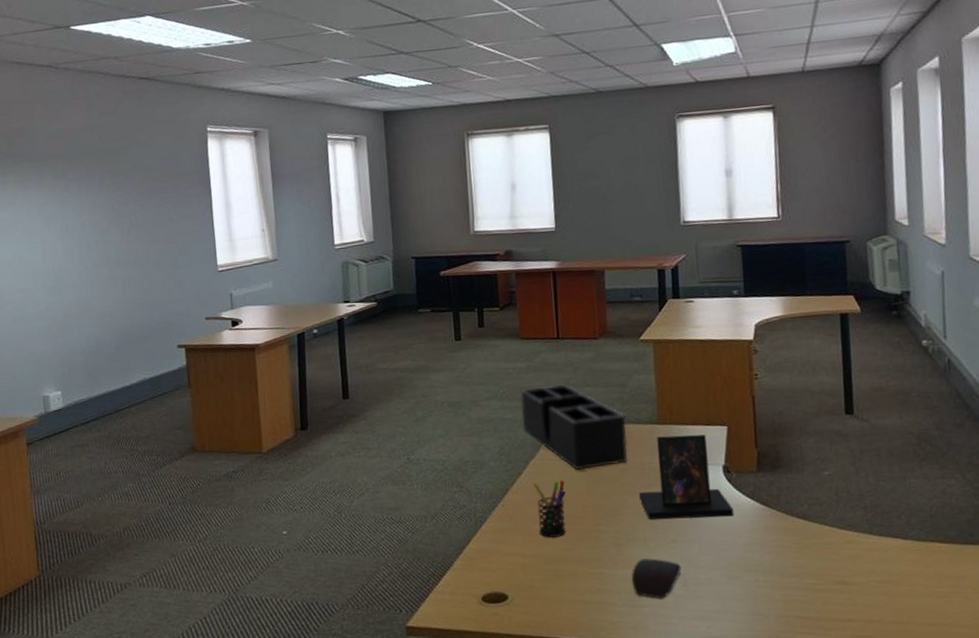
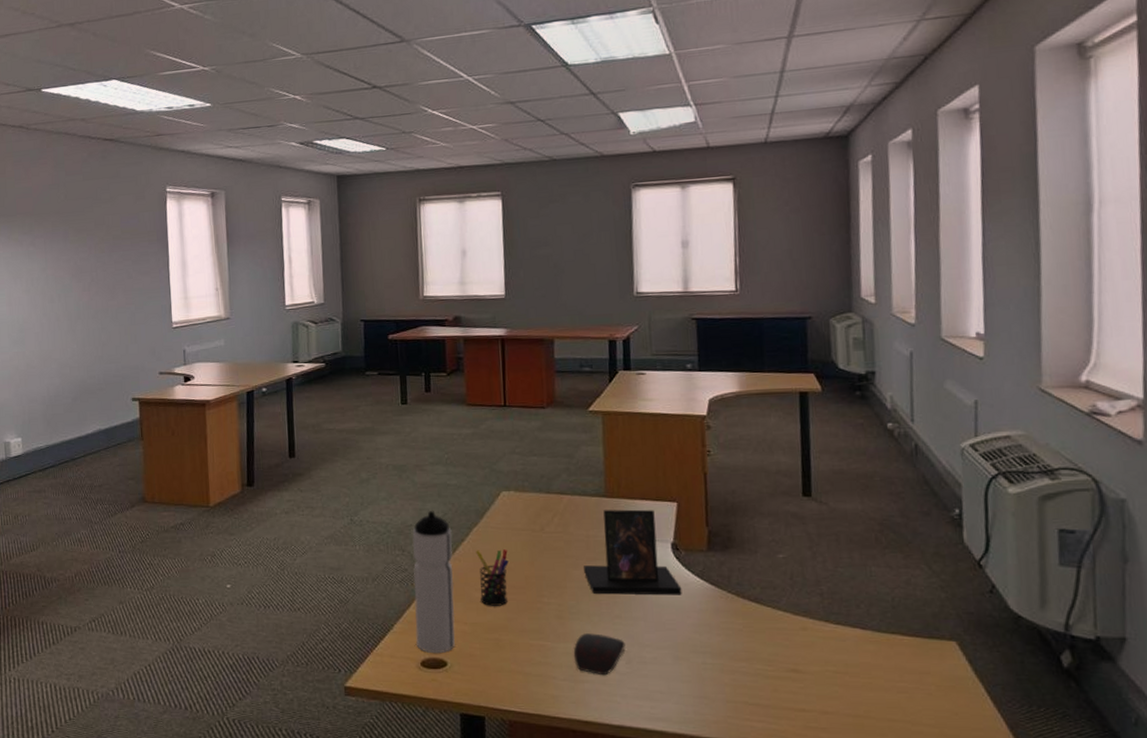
water bottle: none [470,445,515,589] -> present [412,510,455,654]
desk organizer: present [520,385,628,471] -> none [465,452,573,540]

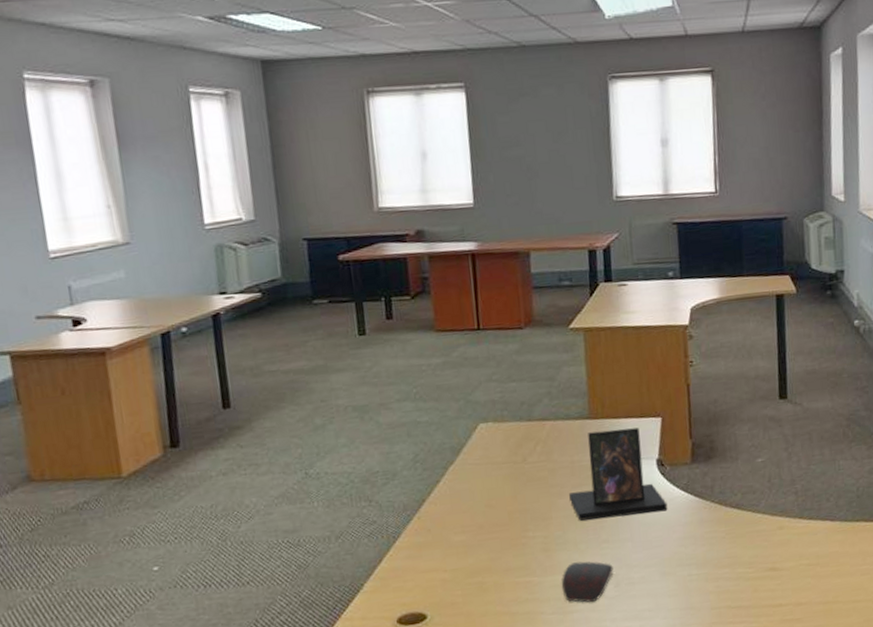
water bottle: present [412,510,455,654] -> none [379,452,435,609]
pen holder: present [476,549,509,606] -> none [453,486,490,549]

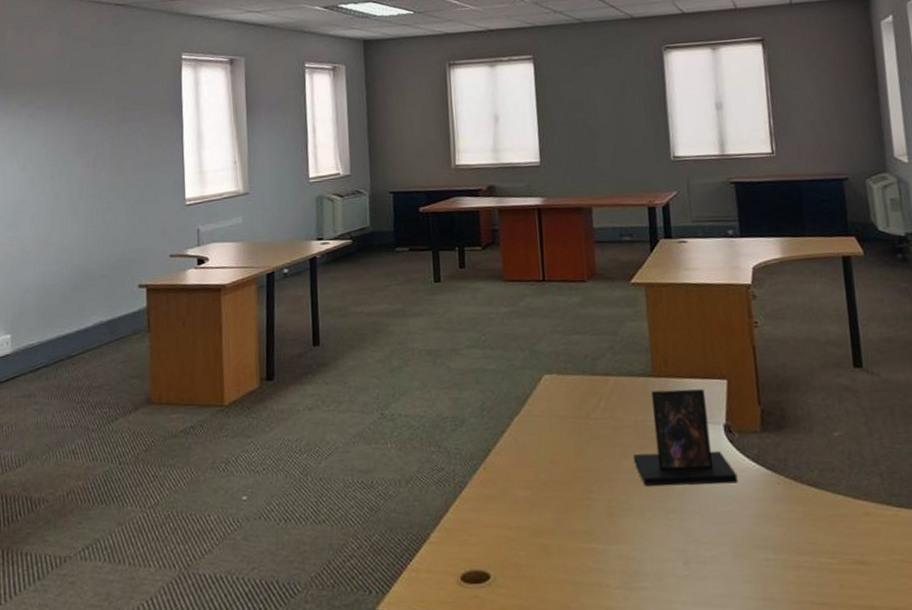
computer mouse: present [561,561,614,603] -> none [626,531,682,580]

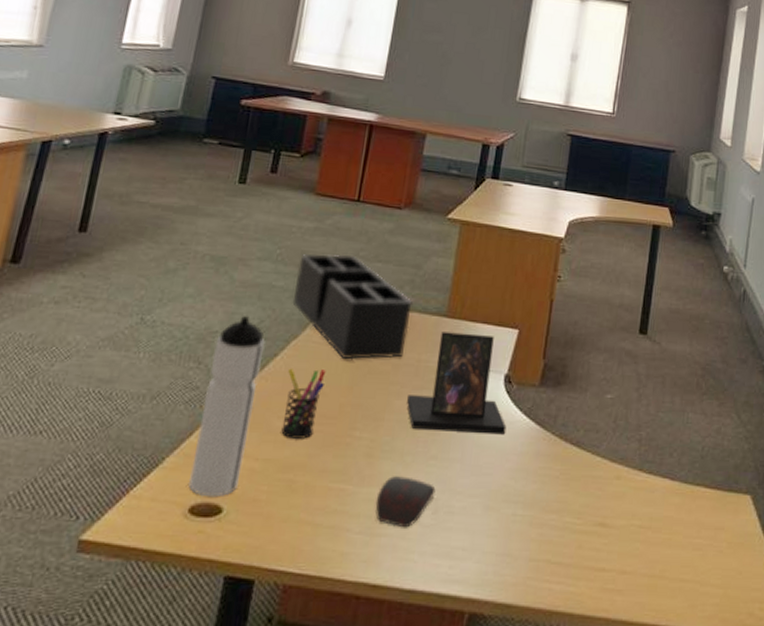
water bottle: none [448,399,498,566] -> present [187,315,265,498]
desk organizer: none [504,332,620,429] -> present [292,253,412,360]
pen holder: none [518,440,554,506] -> present [281,368,326,439]
computer mouse: none [626,531,682,580] -> present [375,476,436,528]

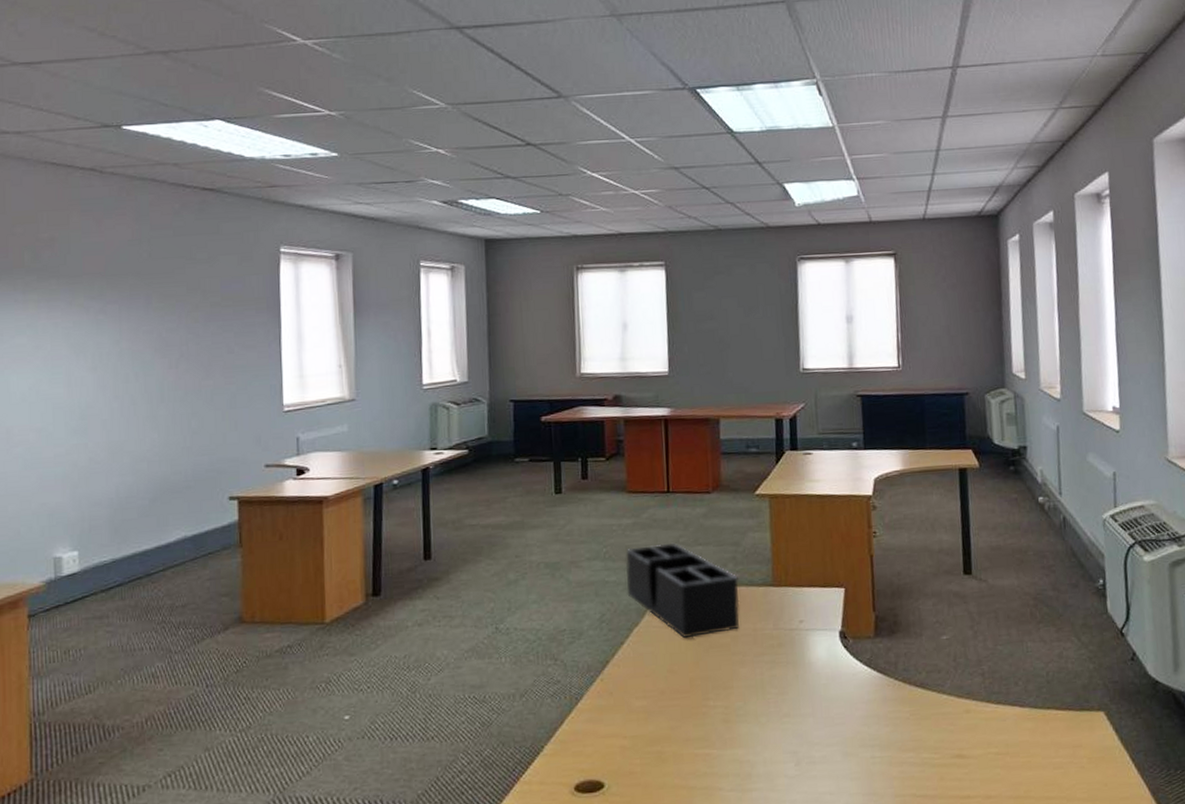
water bottle: present [187,315,265,498] -> none [566,611,614,776]
pen holder: present [281,368,326,439] -> none [636,650,672,715]
computer mouse: present [375,476,436,528] -> none [740,735,794,782]
photo frame: present [407,332,507,435] -> none [751,597,851,692]

